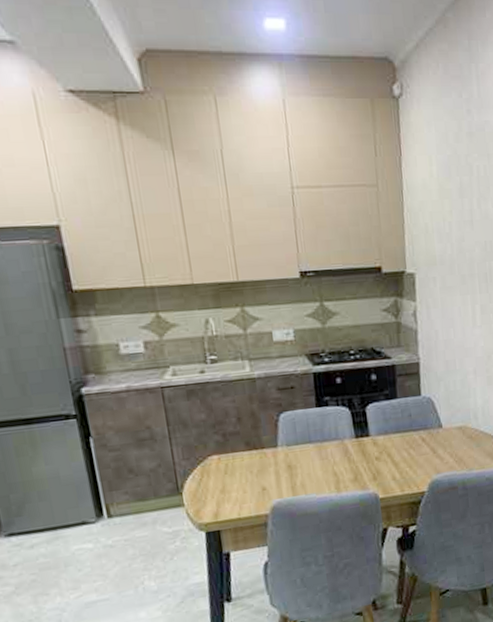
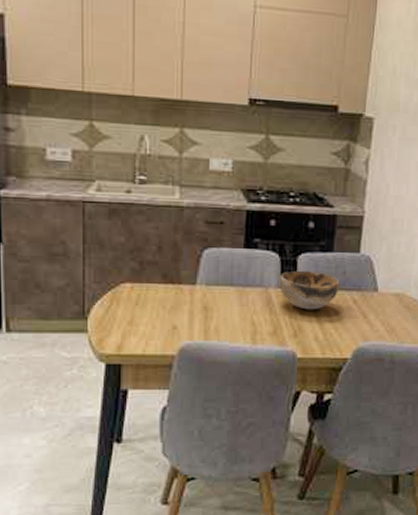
decorative bowl: none [352,418,408,454] -> present [279,270,340,310]

